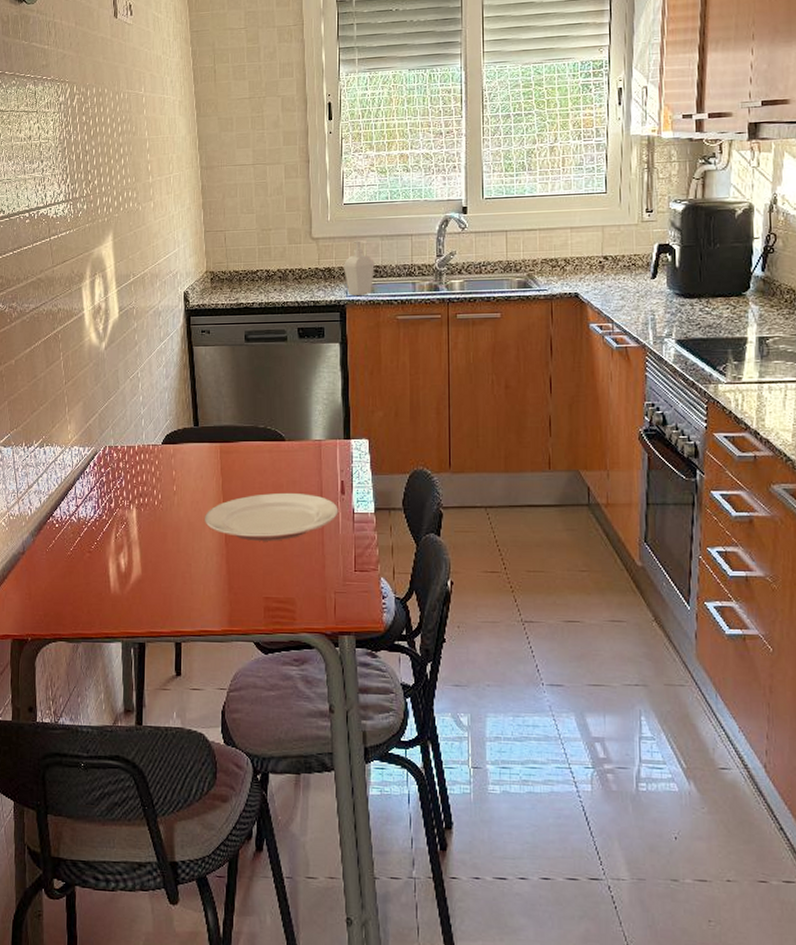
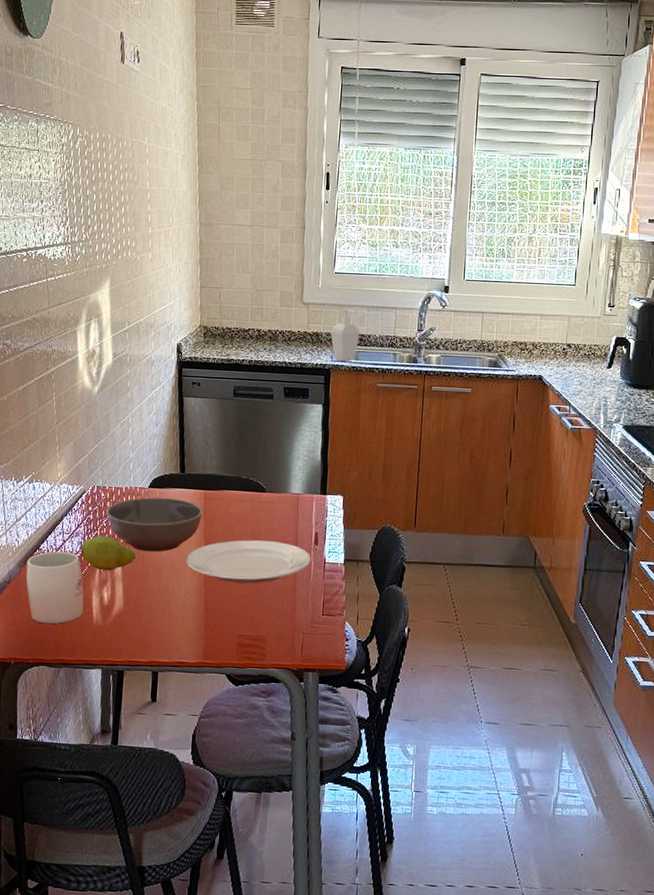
mug: none [40,517,100,596] -> present [26,551,84,624]
fruit: none [94,498,153,535] -> present [80,535,136,571]
bowl: none [119,453,219,512] -> present [106,497,203,552]

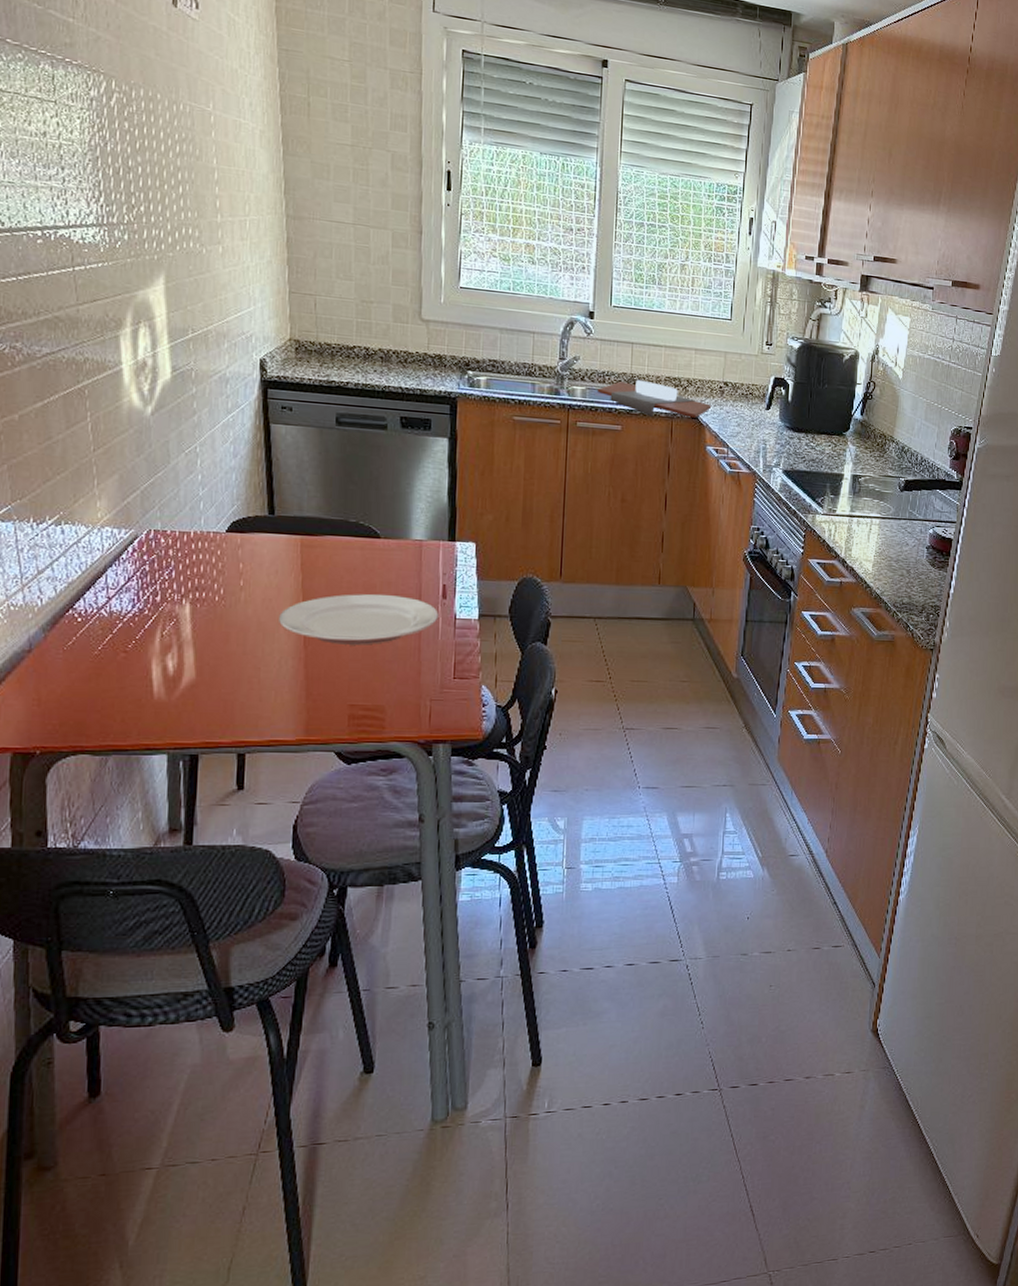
mug: present [26,551,84,624] -> none [54,610,140,702]
fruit: present [80,535,136,571] -> none [133,590,212,634]
bowl: present [106,497,203,552] -> none [168,544,299,610]
soap bottle: present [331,308,360,361] -> none [456,328,492,390]
cutting board: none [450,345,556,379] -> present [596,379,712,418]

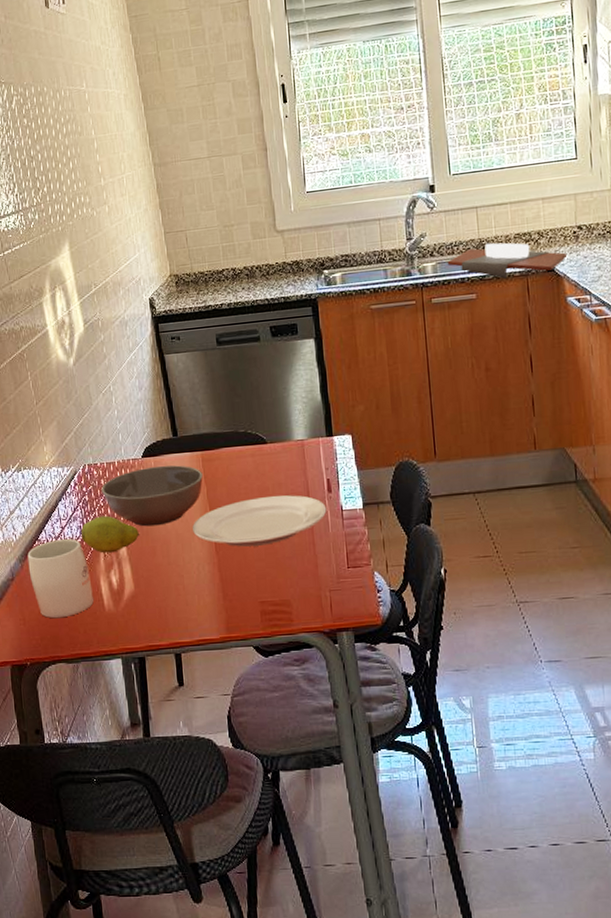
mug: none [54,610,140,702] -> present [27,538,94,619]
fruit: none [133,590,212,634] -> present [80,515,140,553]
bowl: none [168,544,299,610] -> present [101,465,203,527]

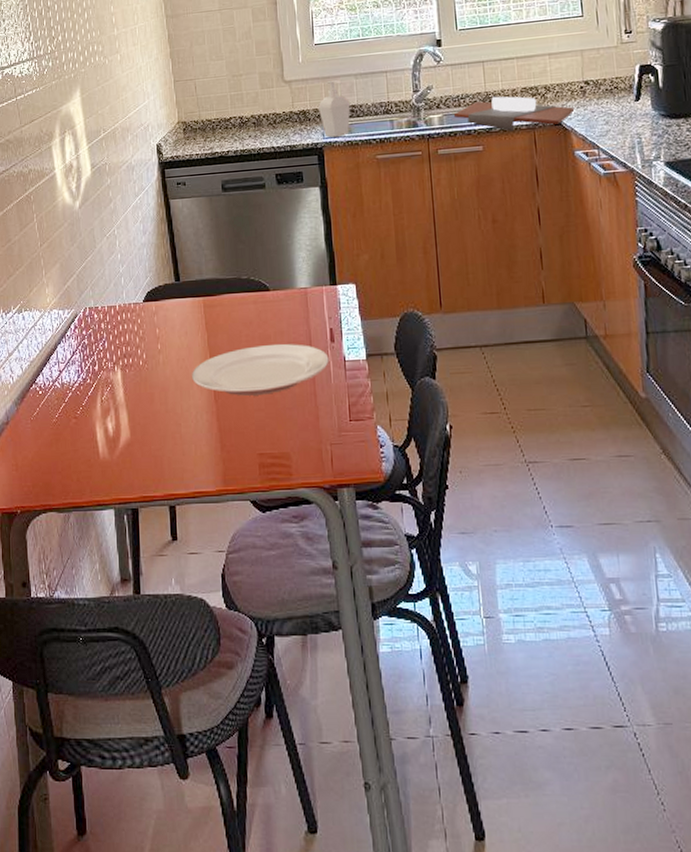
mug: present [27,538,94,619] -> none [24,382,88,465]
fruit: present [80,515,140,553] -> none [78,360,138,399]
bowl: present [101,465,203,527] -> none [101,310,204,373]
soap bottle: none [311,228,344,288] -> present [318,79,351,137]

